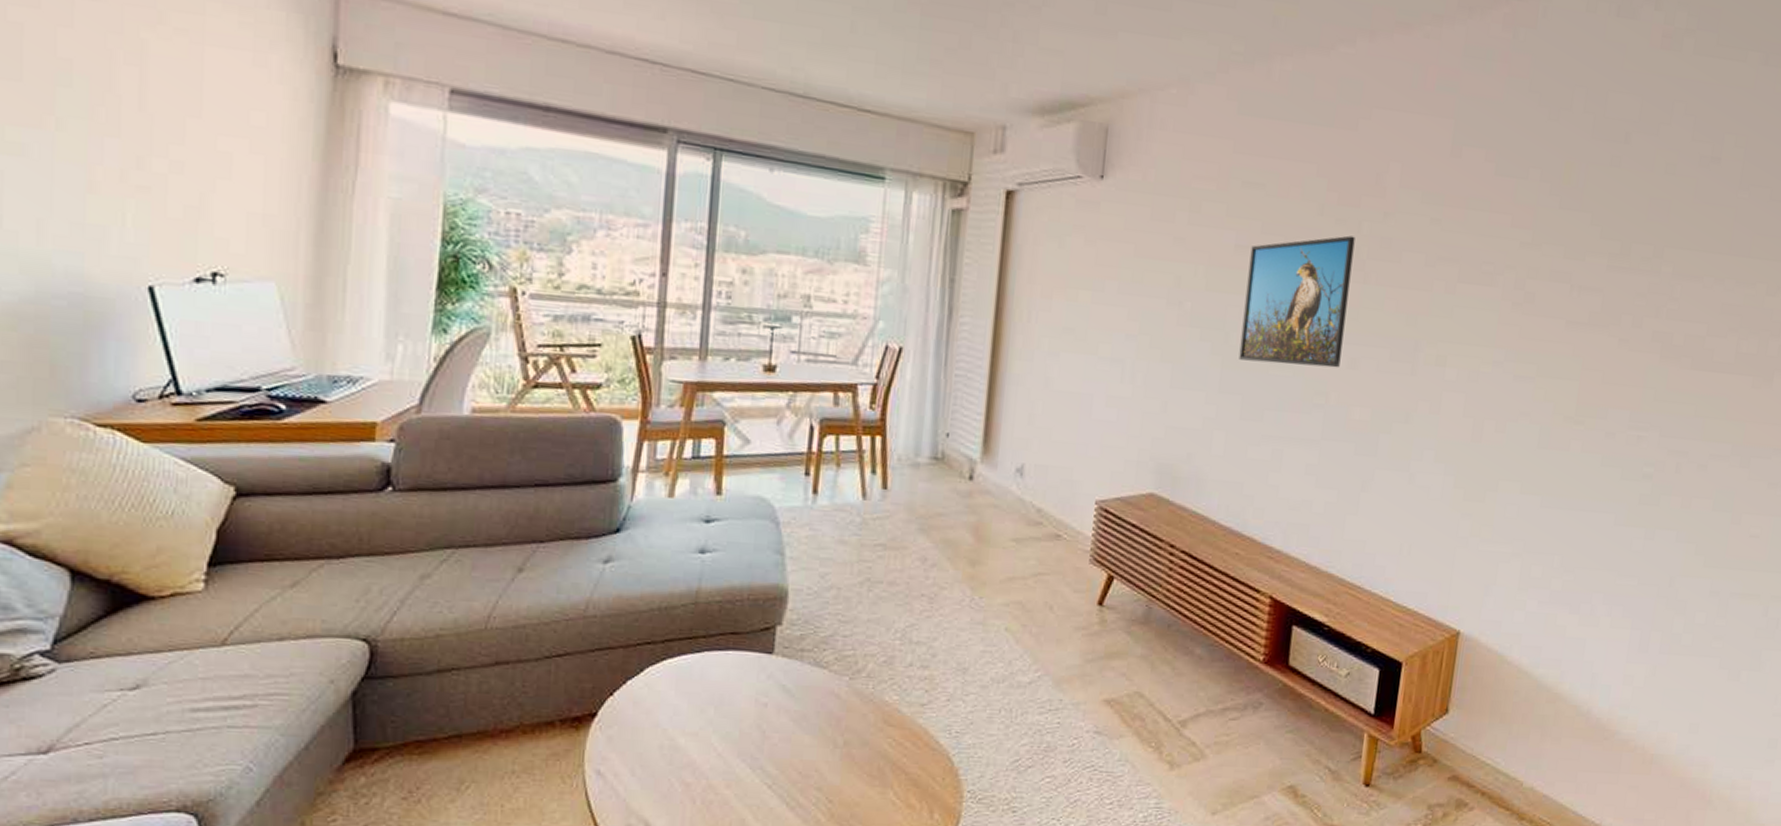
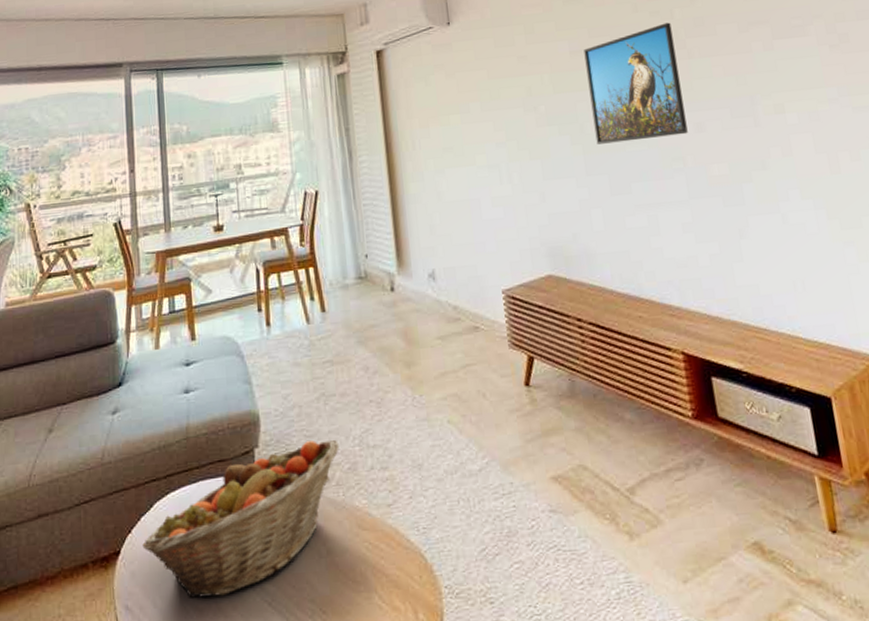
fruit basket: none [625,627,877,773] -> present [142,439,339,598]

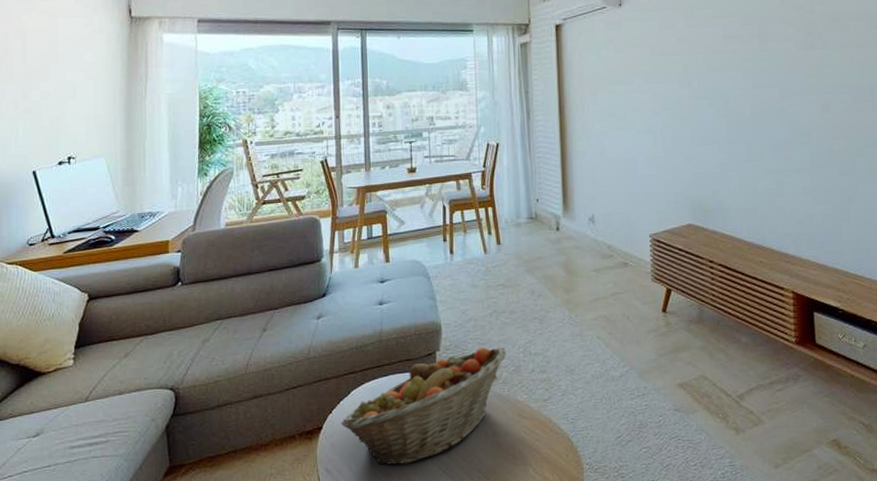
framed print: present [583,22,688,145] -> none [735,16,816,118]

